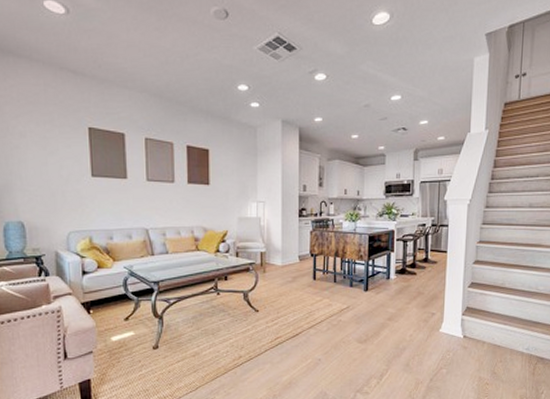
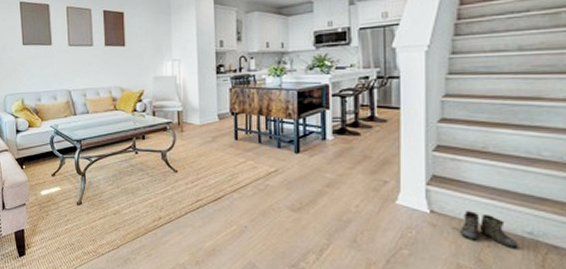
boots: none [479,335,520,362] -> present [455,211,519,249]

